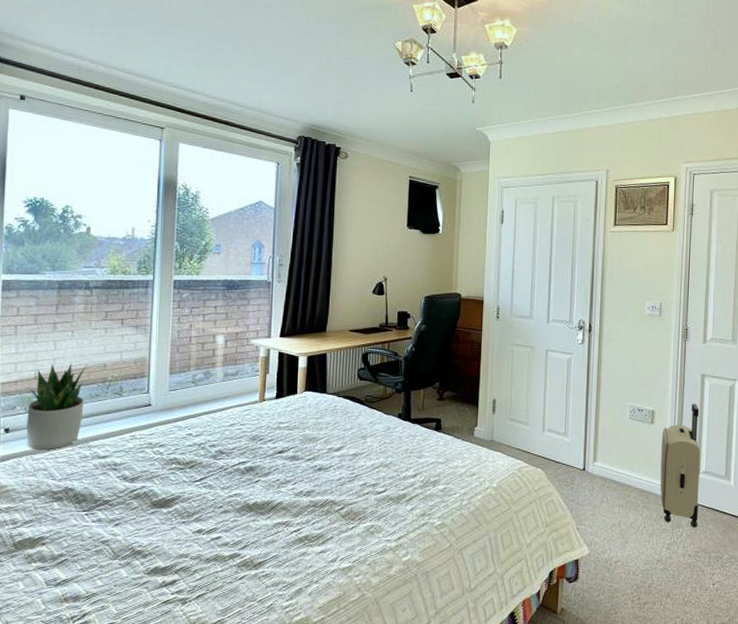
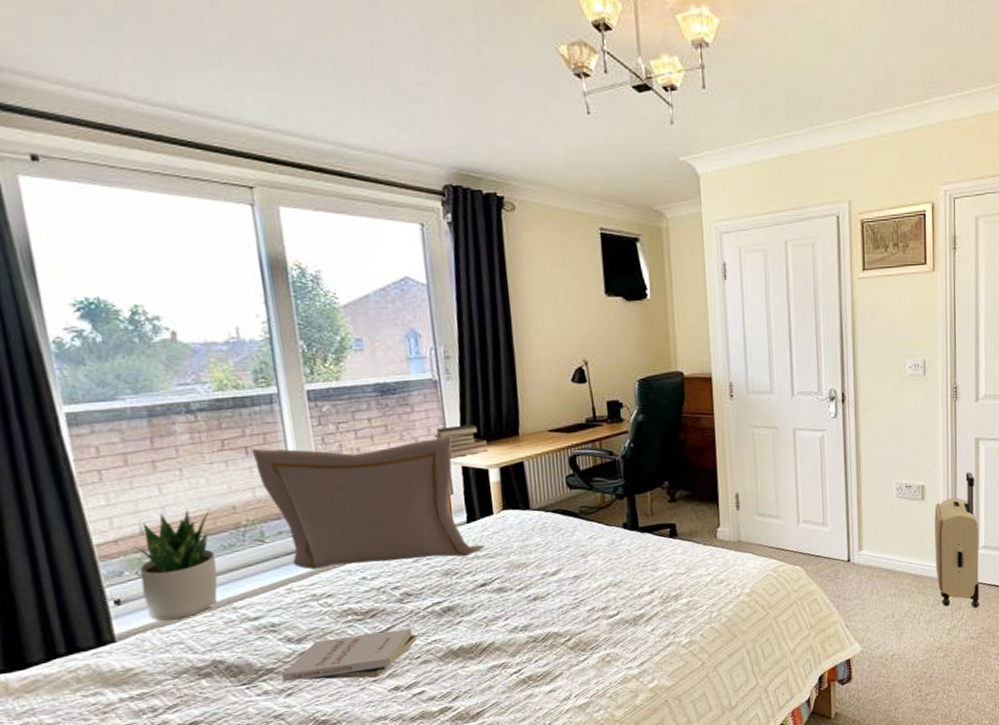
books: none [114,481,223,519] -> present [281,628,418,683]
cushion: none [126,321,288,427] -> present [251,436,487,571]
books: none [262,319,302,345] -> present [435,424,489,459]

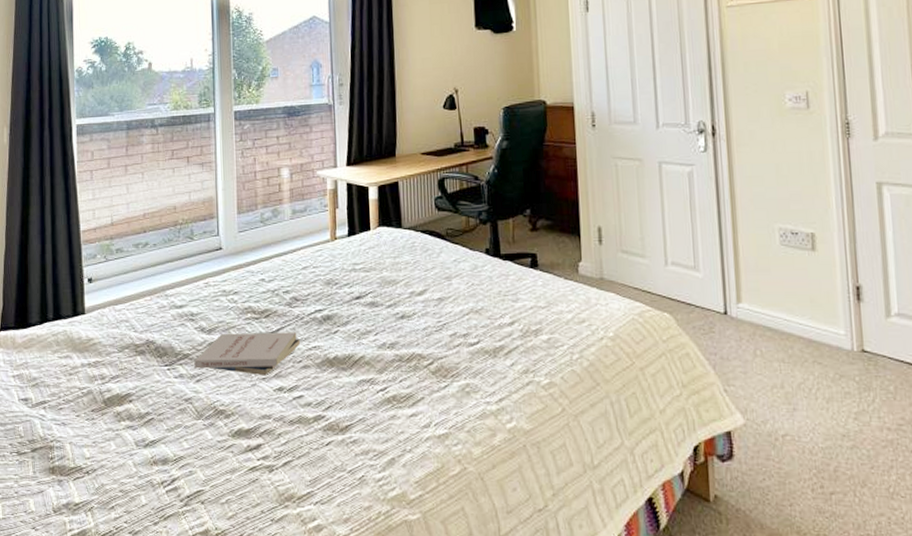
planter: present [134,509,218,621] -> none [106,207,159,301]
cushion: present [251,436,487,571] -> none [191,155,363,269]
books: present [435,424,489,459] -> none [327,145,370,176]
suitcase: present [934,471,980,609] -> none [829,221,898,392]

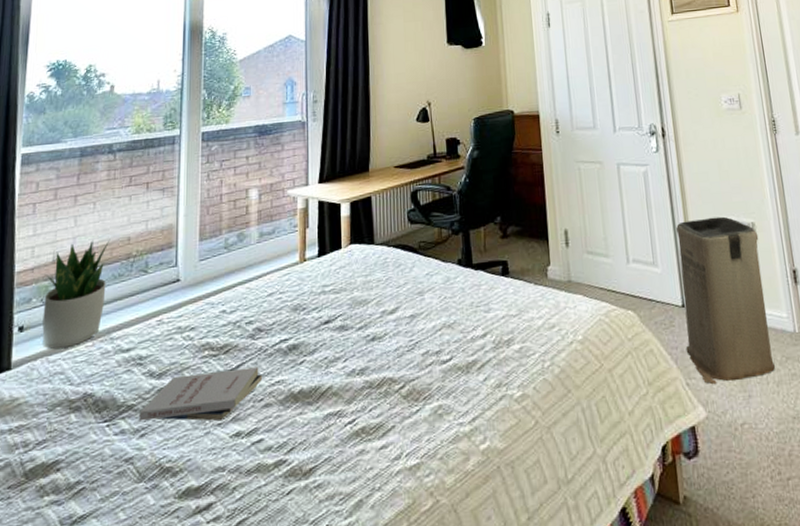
planter: none [106,207,159,301] -> present [42,240,110,350]
laundry basket: none [723,224,826,393] -> present [676,216,775,384]

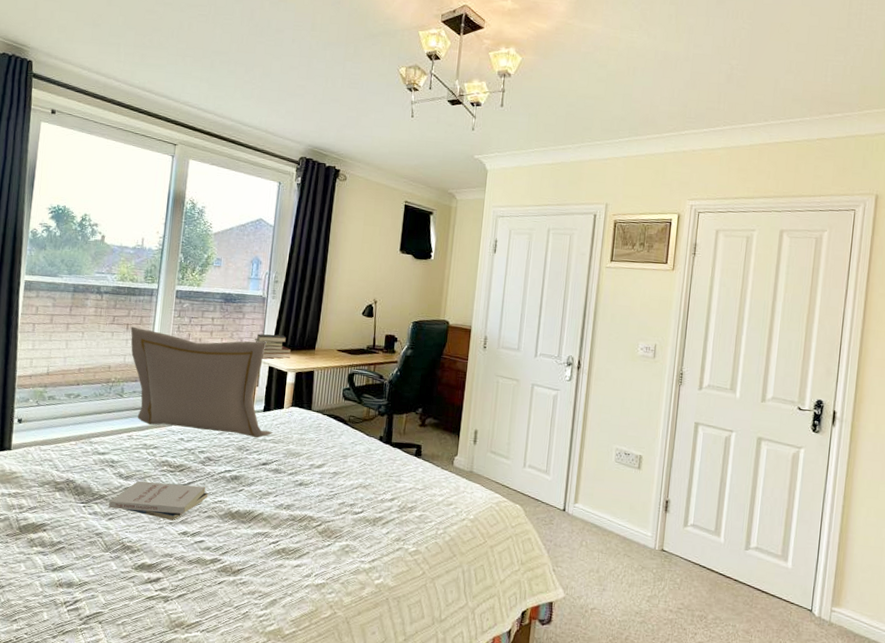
planter: present [42,240,110,350] -> none [36,361,94,442]
cushion: none [151,172,333,302] -> present [130,326,274,439]
books: none [298,161,343,194] -> present [255,334,291,359]
laundry basket: present [676,216,775,384] -> none [558,443,643,577]

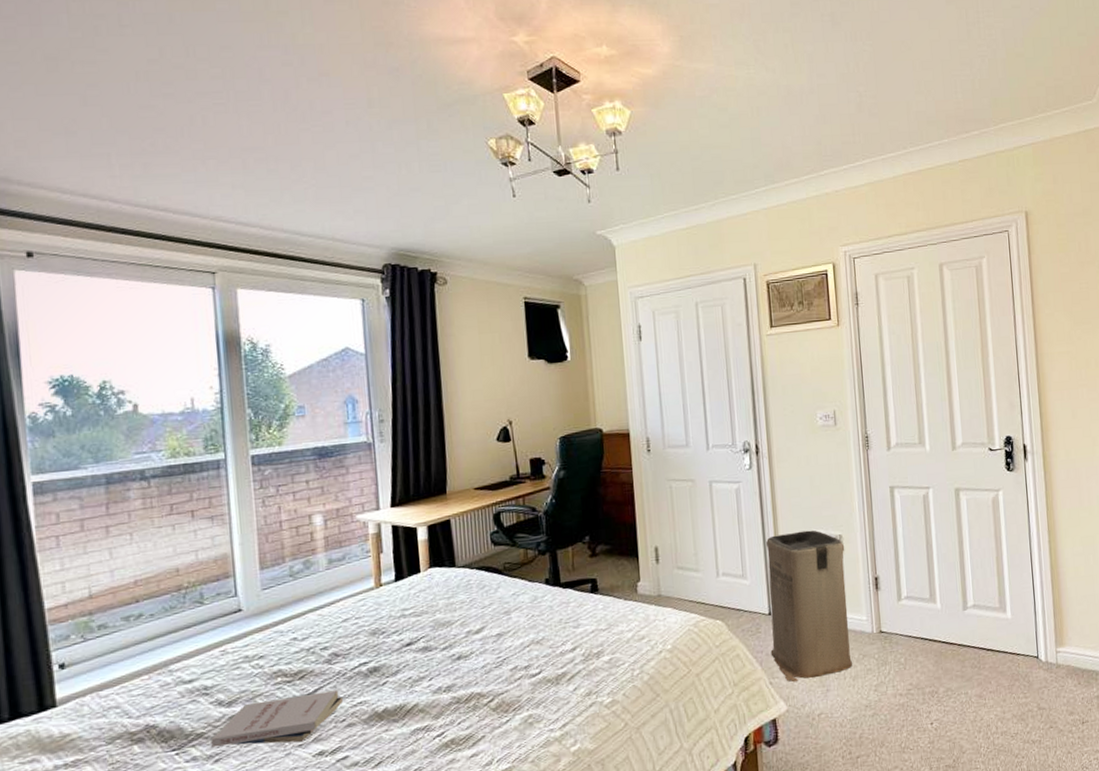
cushion: present [130,326,274,439] -> none [197,496,413,632]
books: present [255,334,291,359] -> none [367,484,418,518]
laundry basket: none [558,443,643,577] -> present [766,530,852,682]

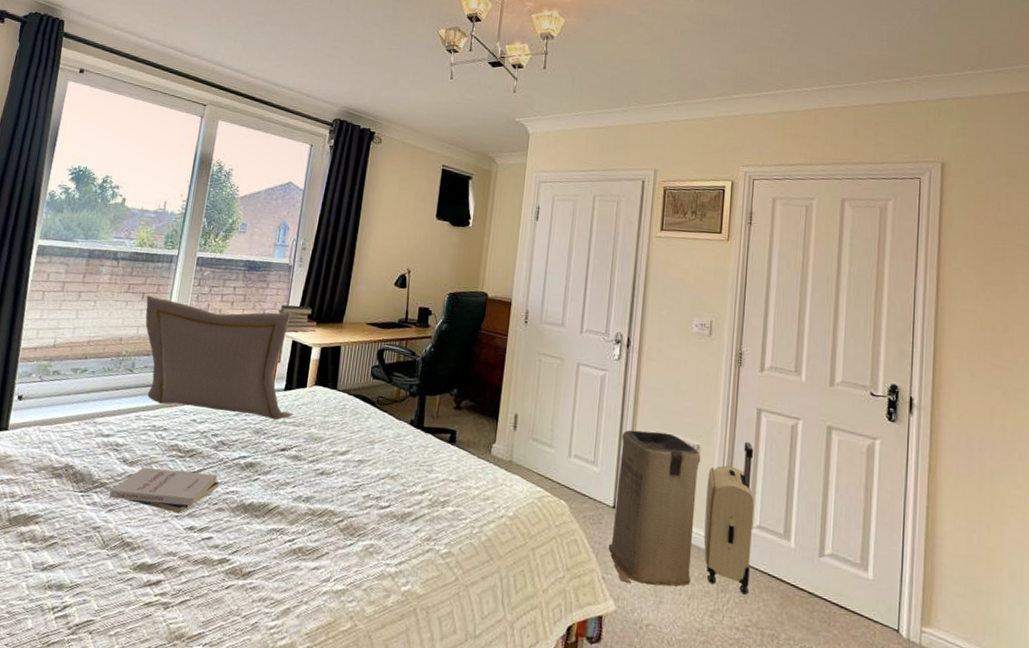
cushion: none [197,496,413,632] -> present [145,295,295,421]
books: none [367,484,418,518] -> present [278,305,317,333]
suitcase: none [853,520,907,664] -> present [703,441,754,596]

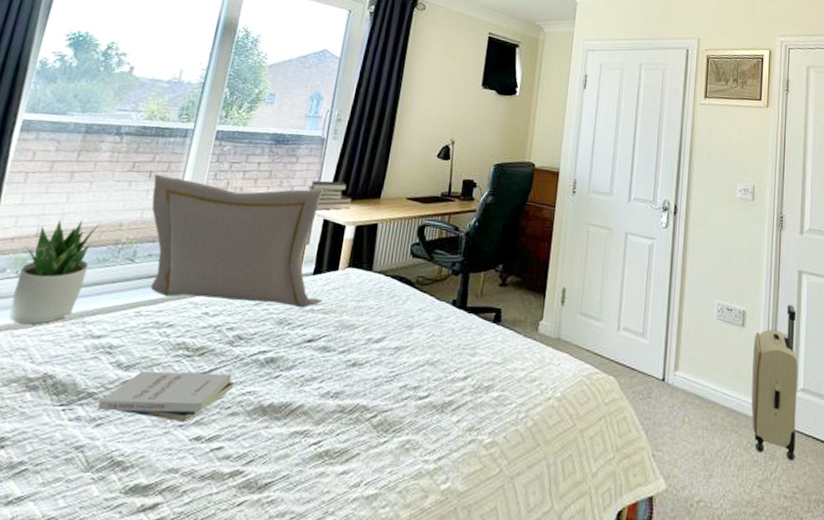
planter: none [37,333,105,422] -> present [9,219,101,325]
laundry basket: present [608,430,701,586] -> none [658,298,747,459]

